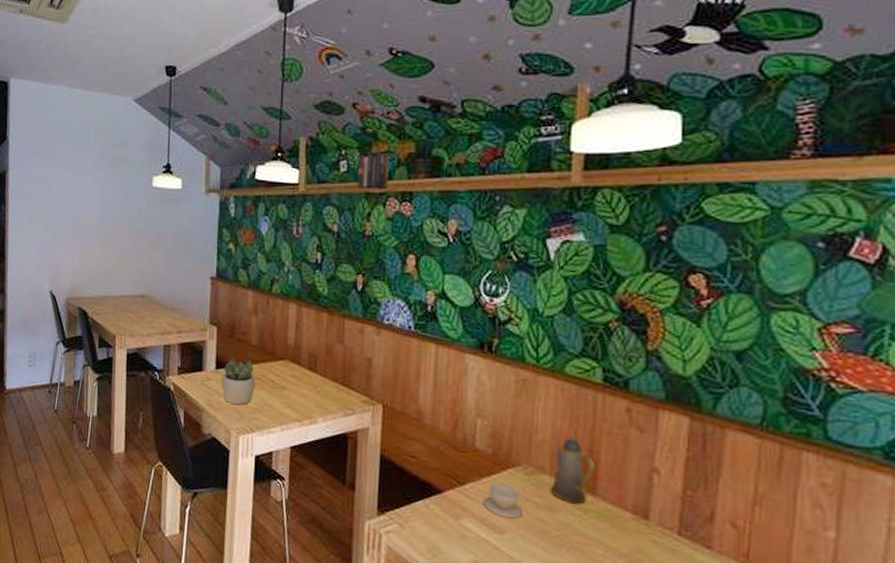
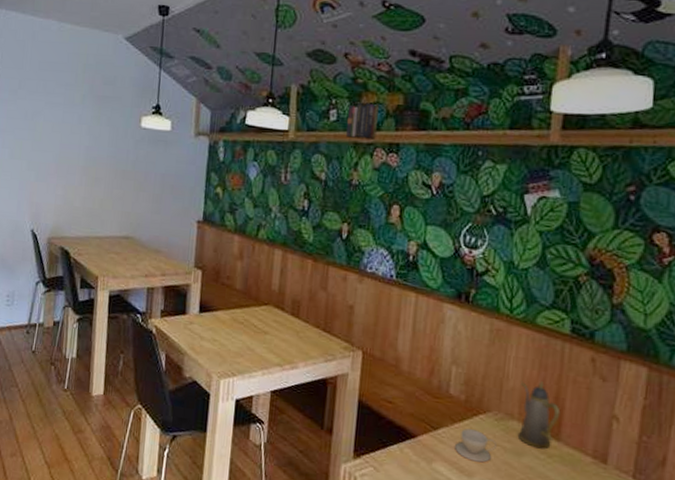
succulent plant: present [221,358,255,405] -> none [204,302,239,349]

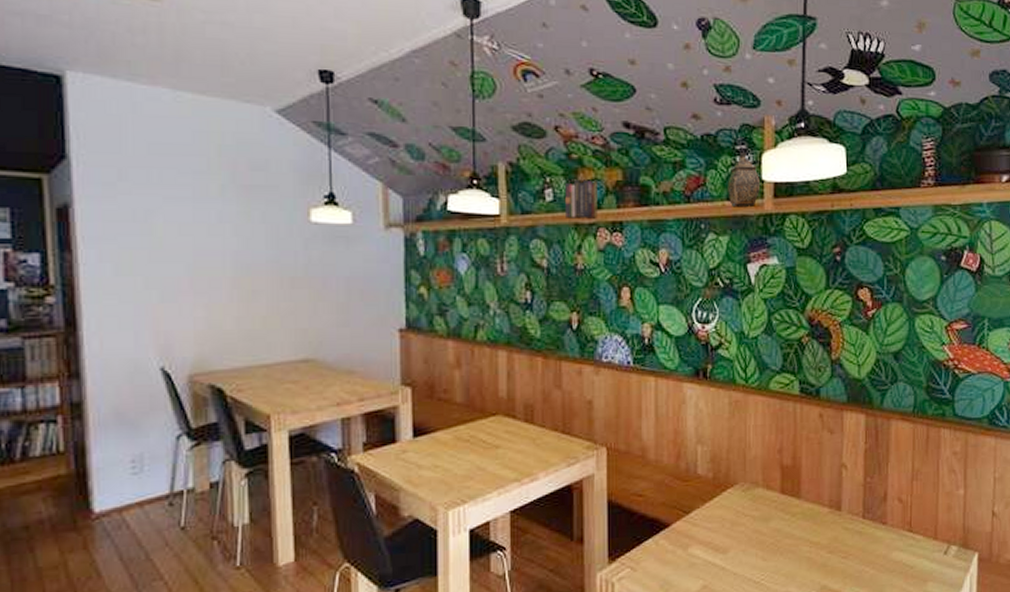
teacup: present [455,428,497,463] -> none [708,505,746,537]
decorative jar: none [510,81,548,138] -> present [728,151,759,208]
coffee pot: present [517,380,561,449] -> none [762,445,799,510]

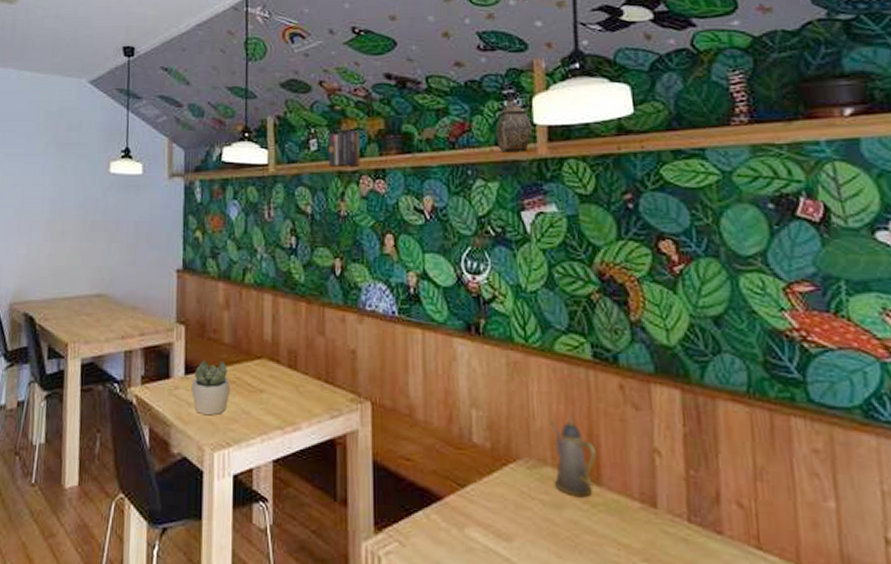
succulent plant: none [421,421,464,476] -> present [191,360,230,416]
coffee pot: none [762,445,799,510] -> present [549,417,597,498]

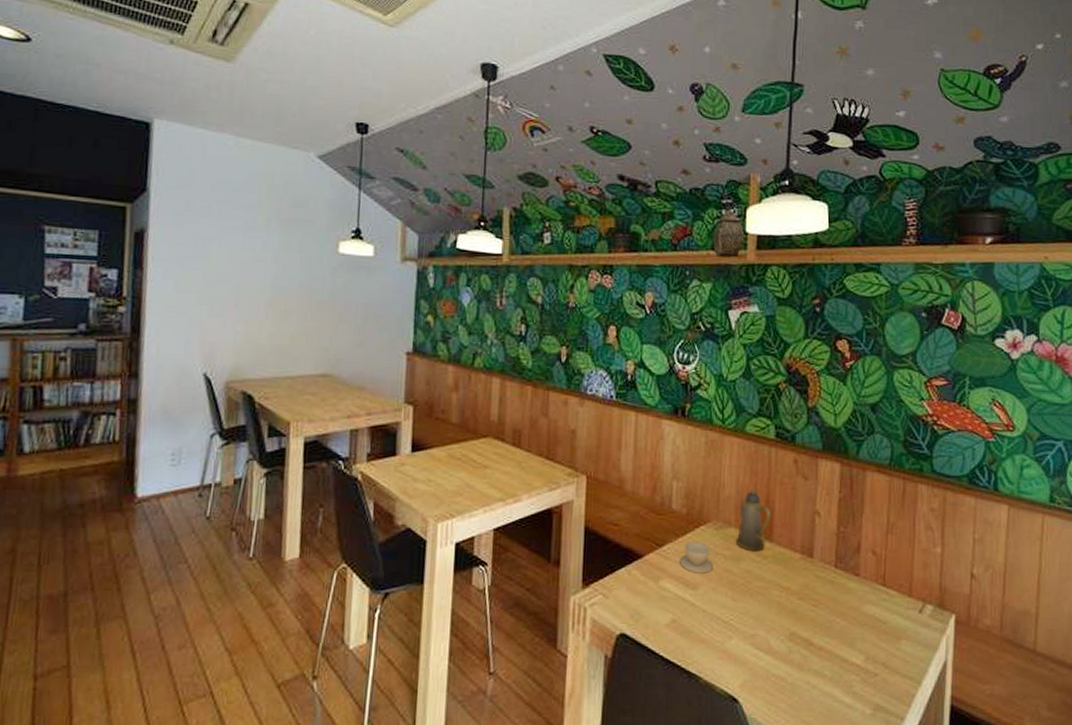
succulent plant: present [191,360,230,416] -> none [417,439,456,490]
books: present [328,129,360,168] -> none [560,225,592,263]
teacup: none [487,482,533,522] -> present [680,542,717,574]

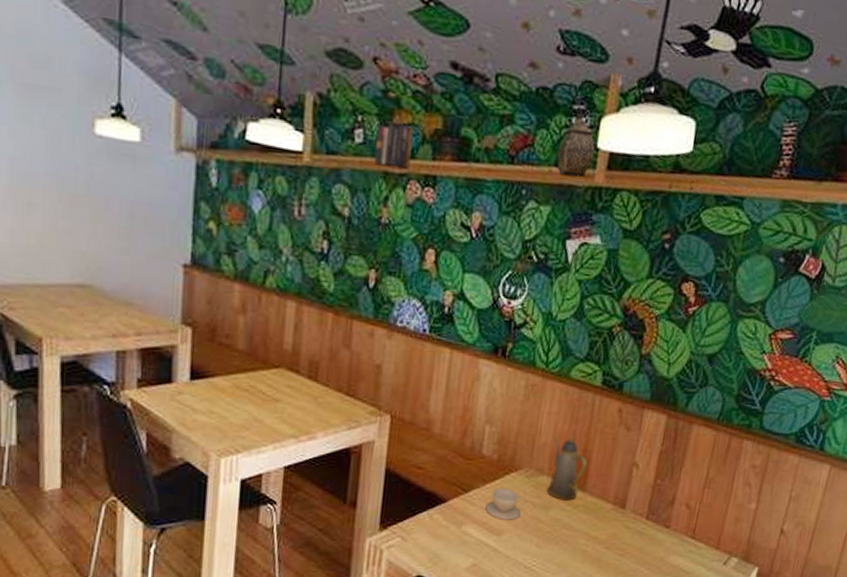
books: none [560,225,592,263] -> present [373,121,414,171]

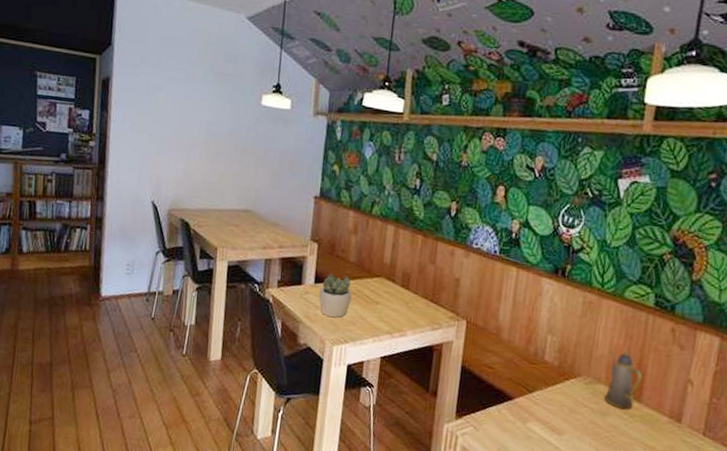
succulent plant: none [197,366,242,423] -> present [319,273,352,318]
books: present [373,121,414,171] -> none [456,88,489,125]
teacup: present [485,488,526,520] -> none [548,391,585,422]
decorative jar: present [556,112,595,178] -> none [608,74,642,128]

